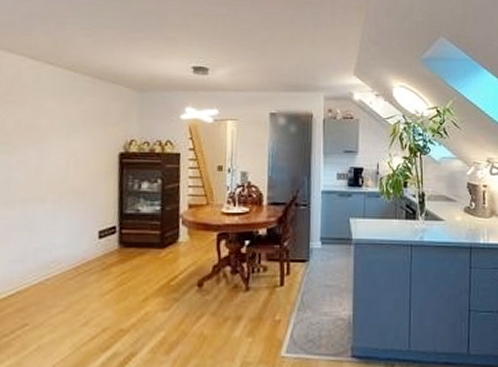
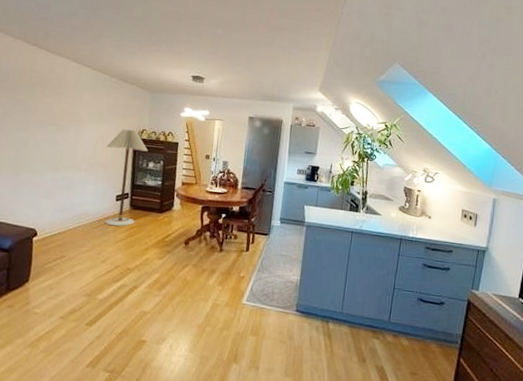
floor lamp: none [81,142,140,273] -> present [105,129,148,226]

